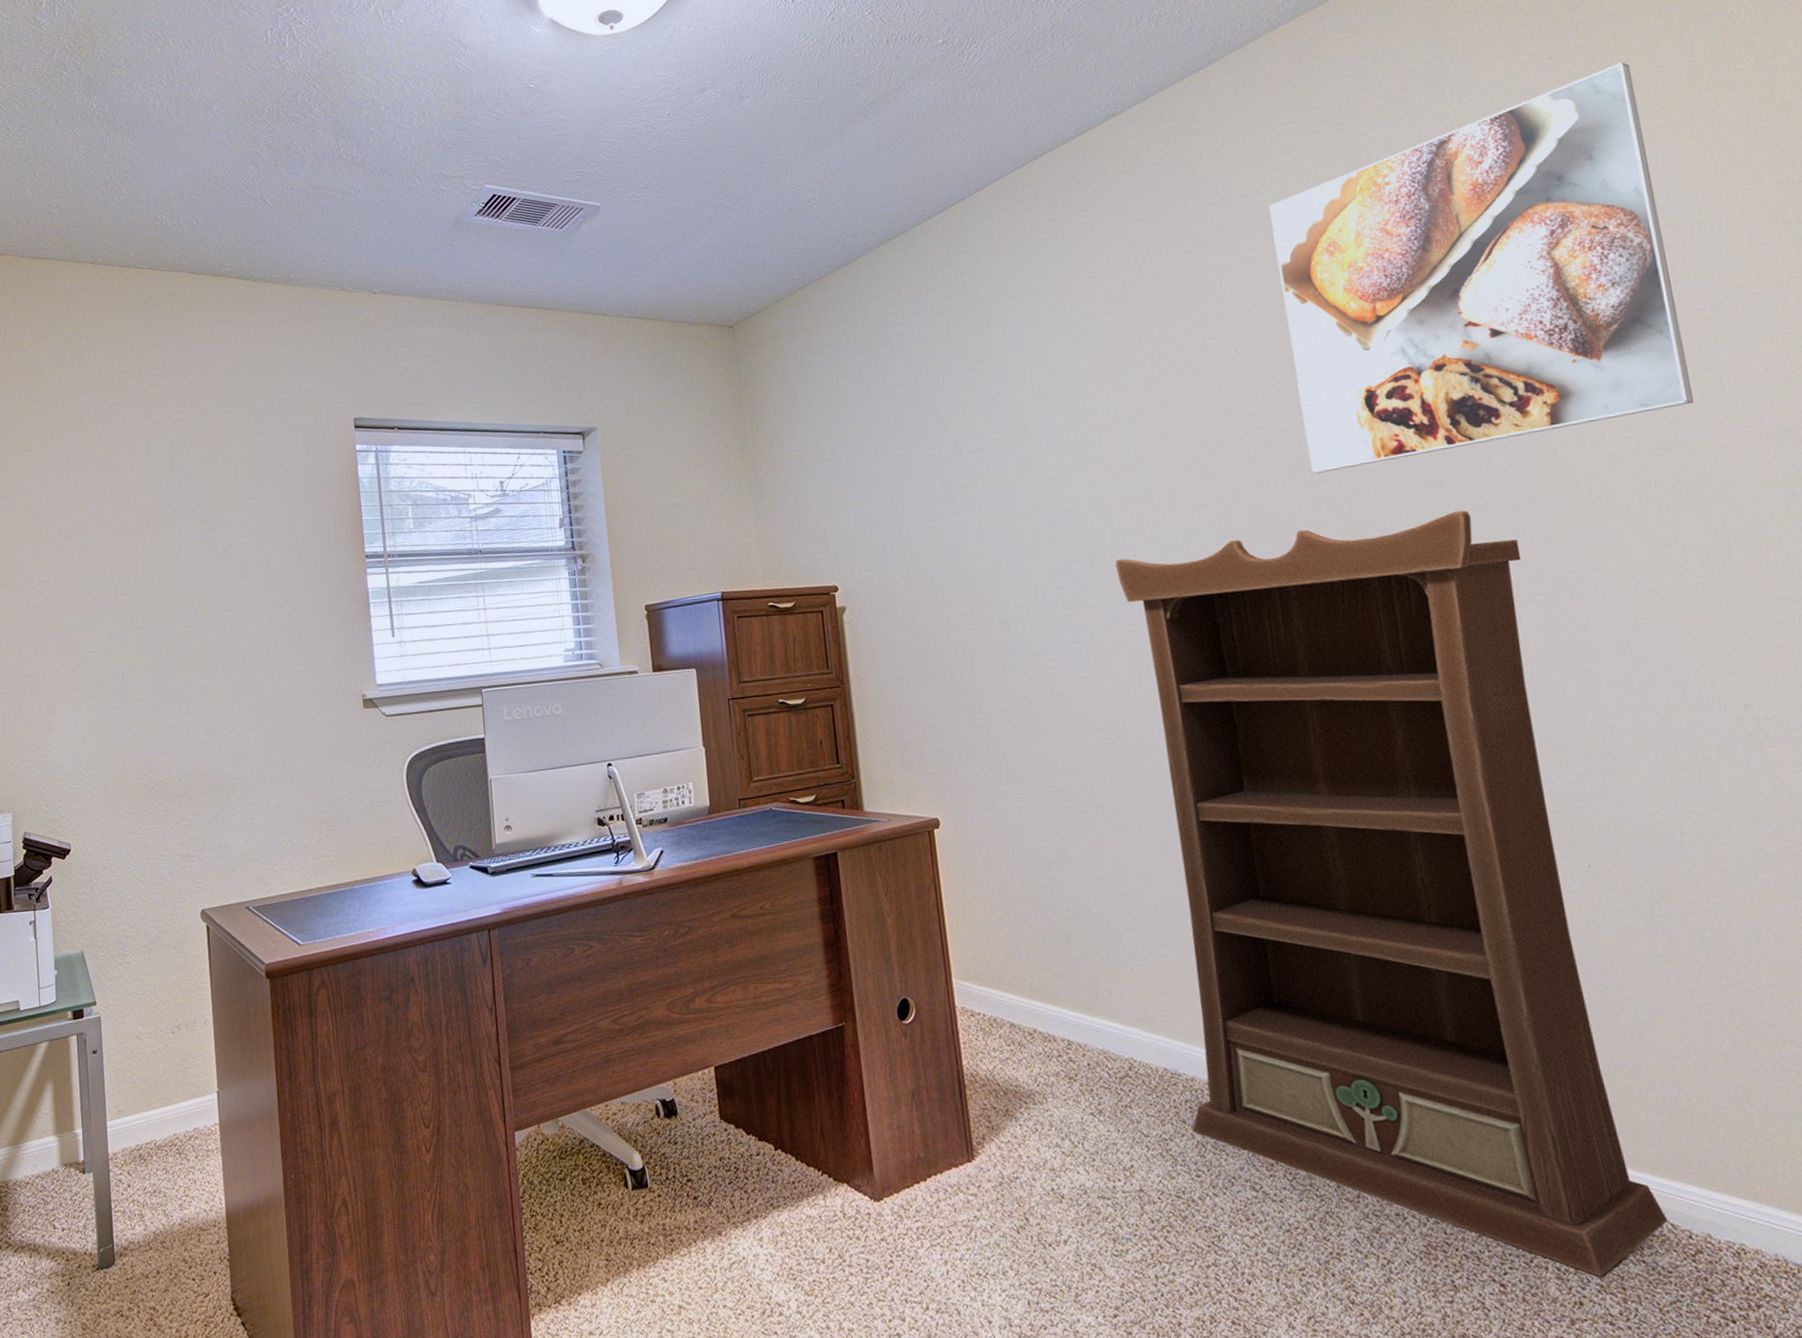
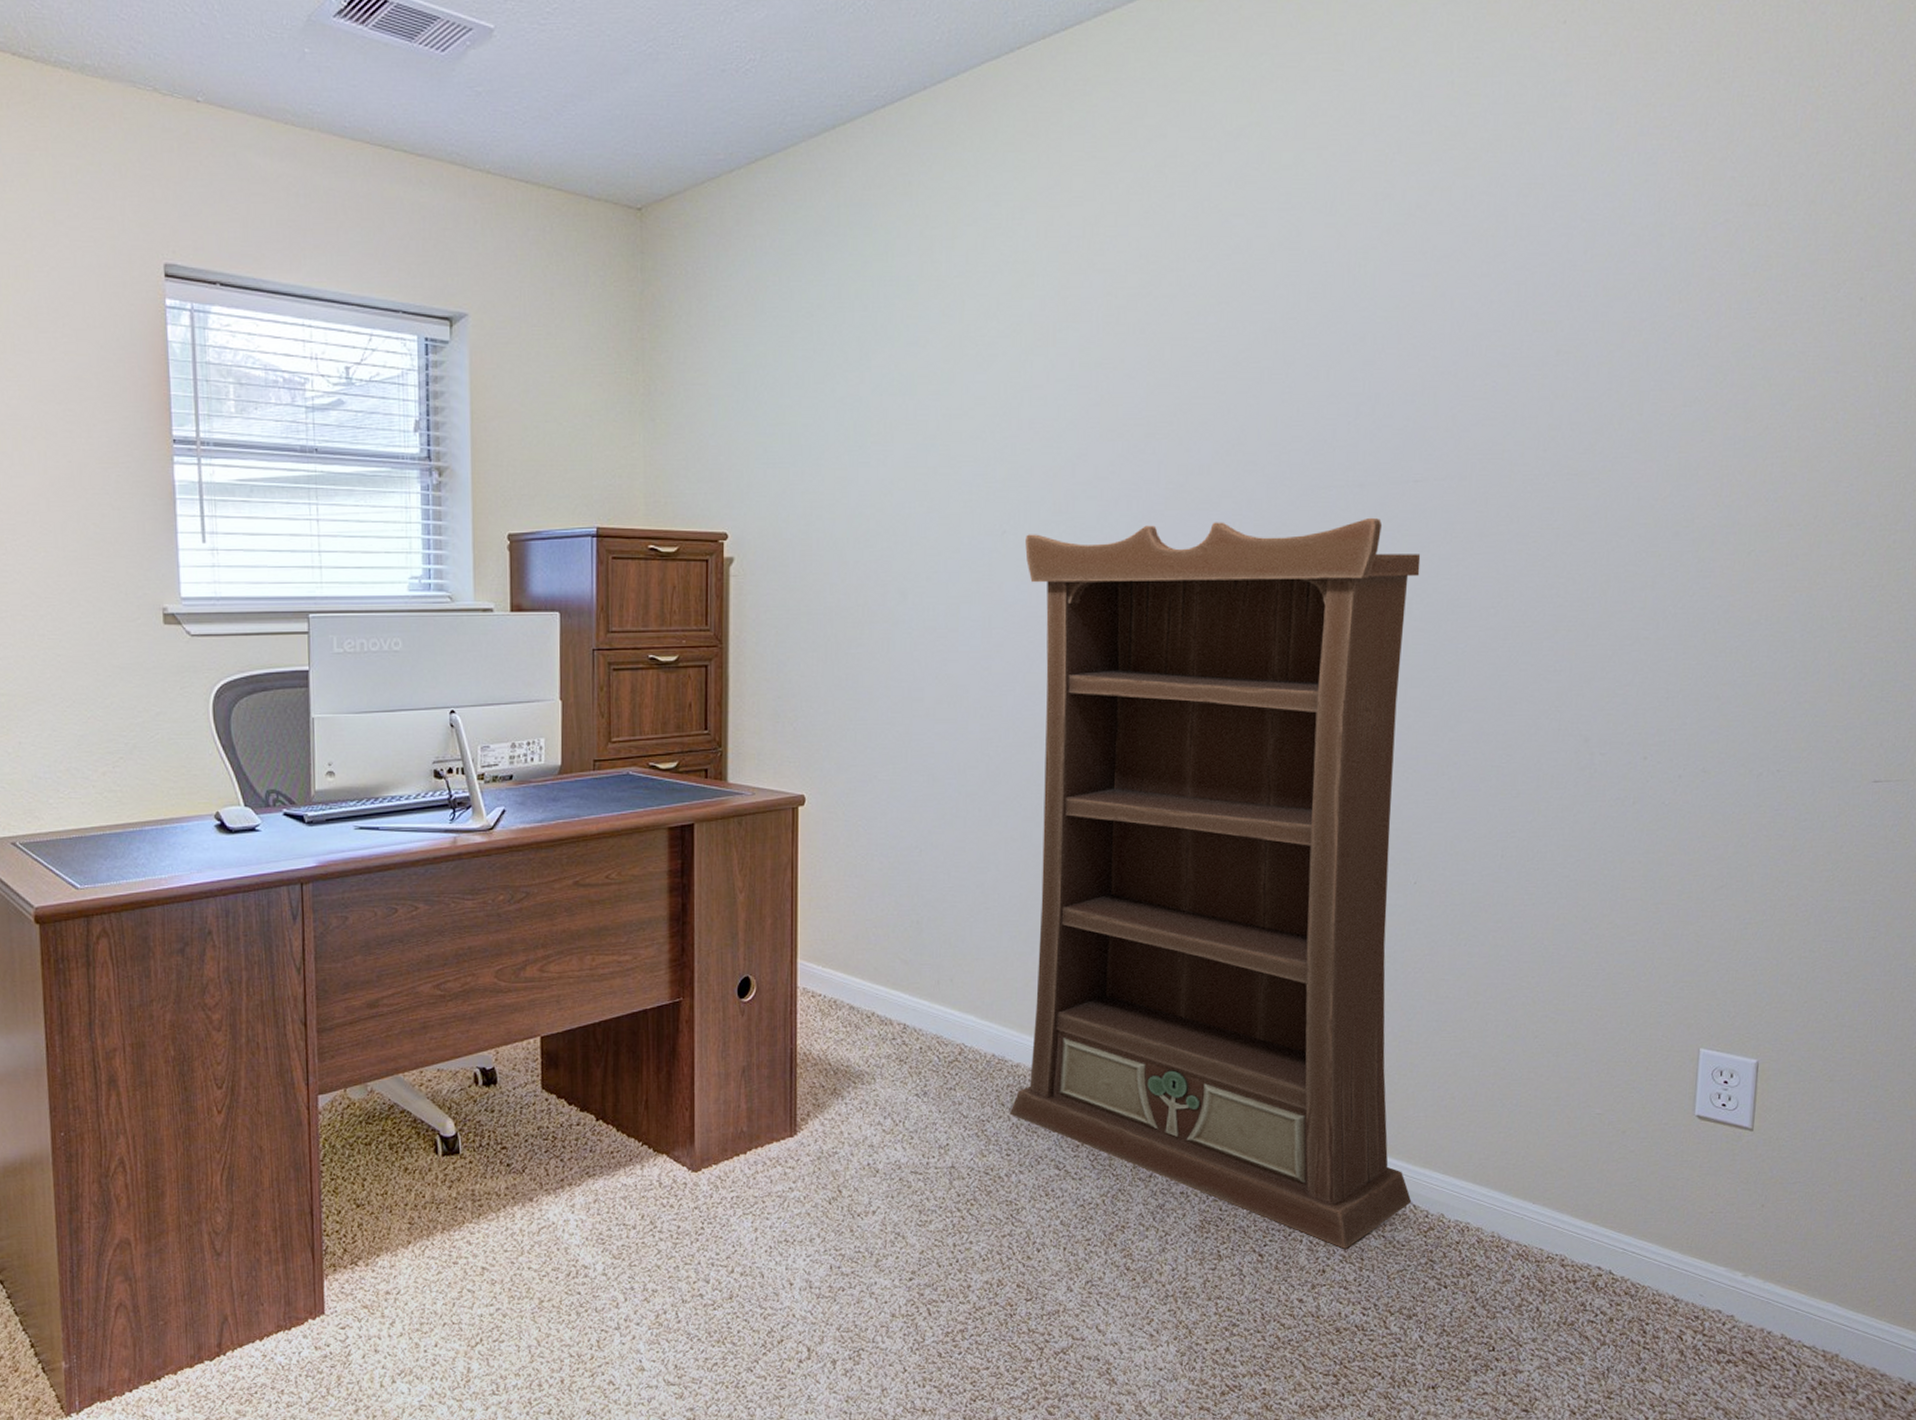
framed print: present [1269,62,1693,474] -> none [1238,40,1639,462]

